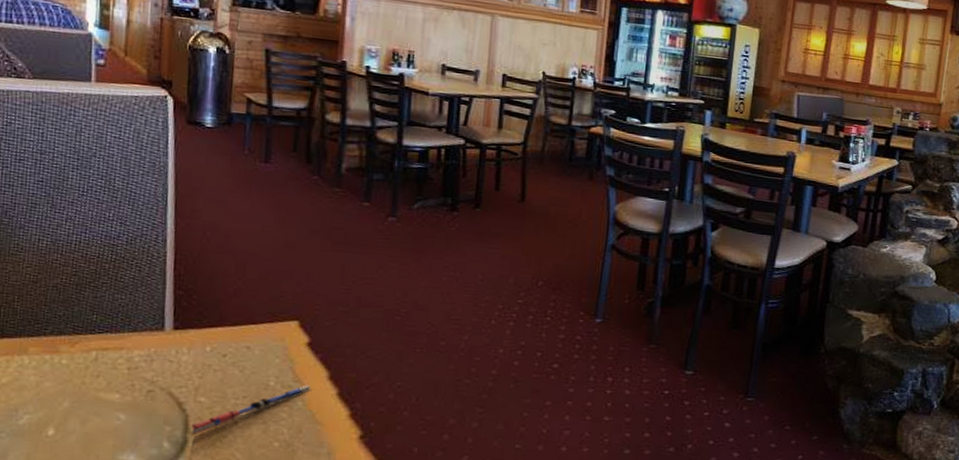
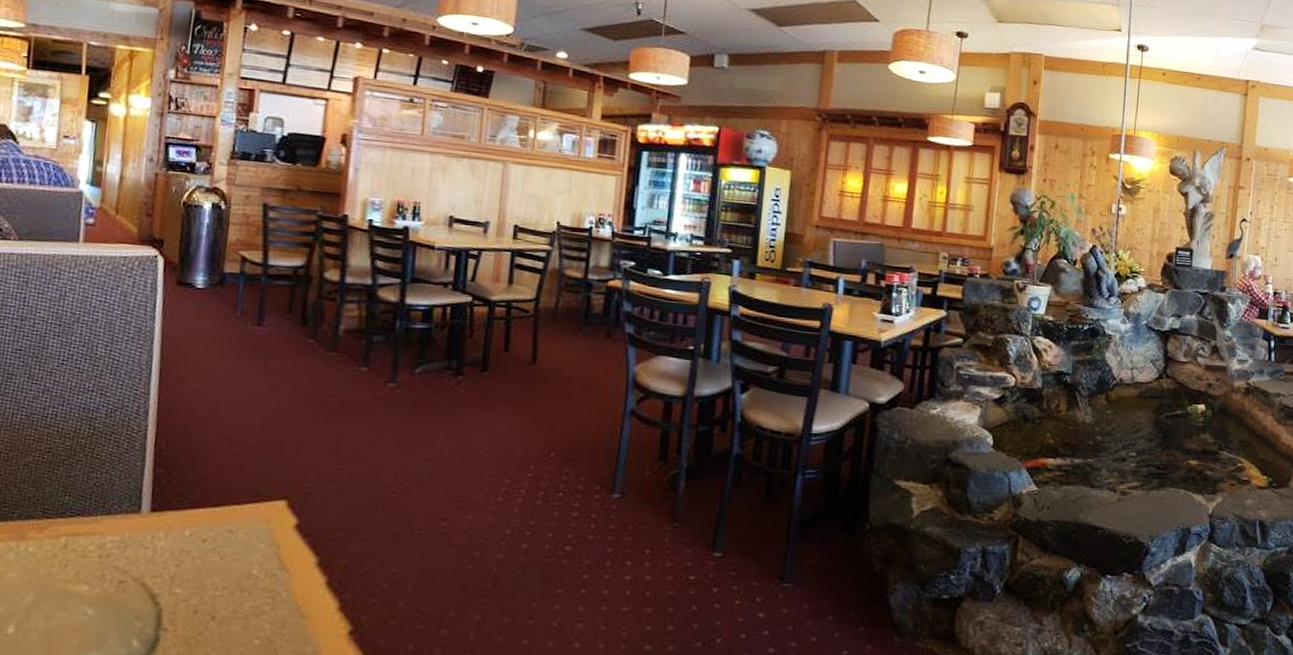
pen: present [190,385,311,435] -> none [163,573,298,632]

